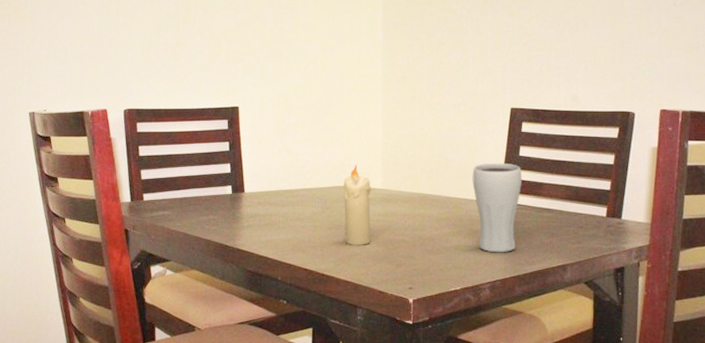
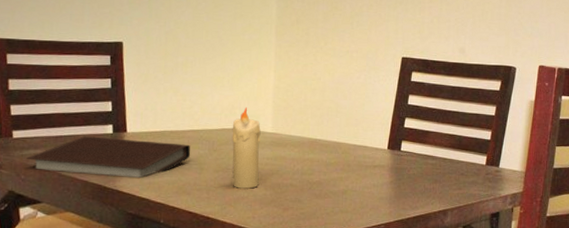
notebook: none [156,197,305,236] -> present [27,136,191,178]
drinking glass: present [472,162,523,253] -> none [361,110,410,198]

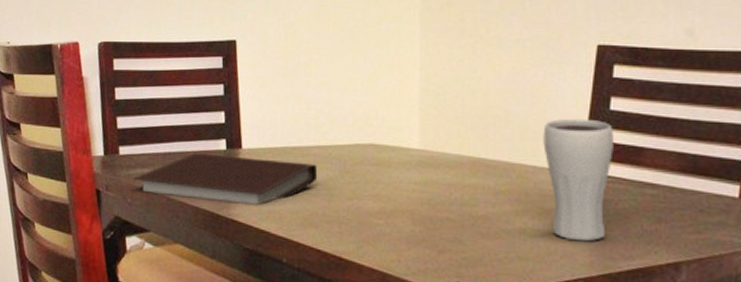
candle: present [231,107,261,189] -> none [368,117,405,223]
drinking glass: none [361,110,410,198] -> present [543,118,615,242]

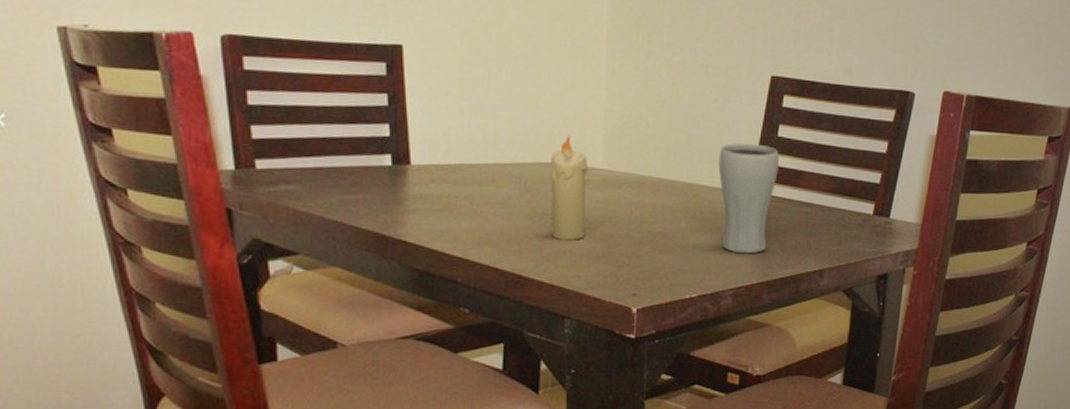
notebook: present [133,153,318,205] -> none [276,168,497,224]
candle: none [368,117,405,223] -> present [550,136,588,240]

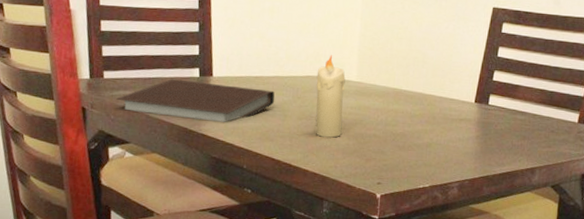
notebook: none [276,168,497,224] -> present [116,79,275,122]
drinking glass: present [718,143,780,254] -> none [448,61,499,153]

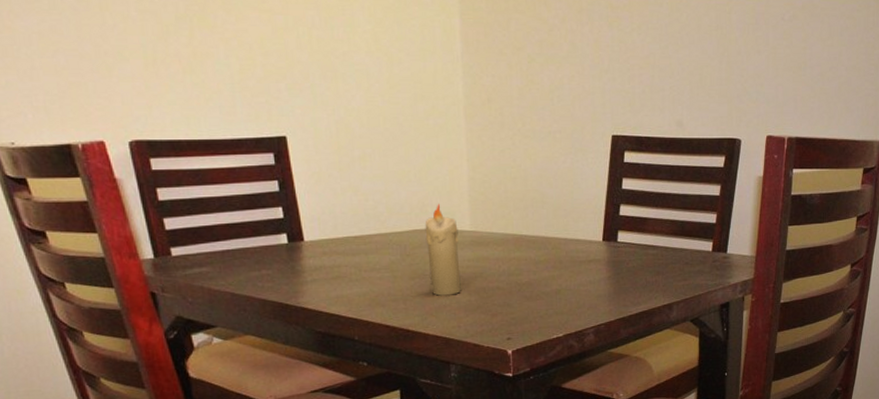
notebook: present [116,79,275,122] -> none [191,248,381,292]

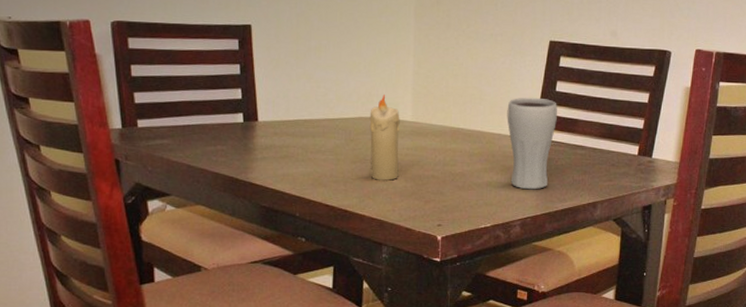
drinking glass: none [571,197,626,295] -> present [507,97,558,190]

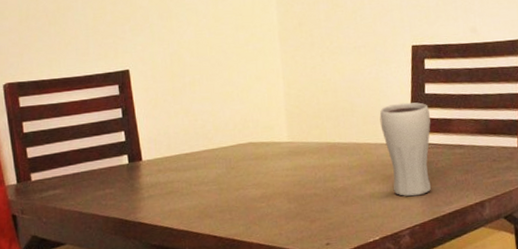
candle: present [369,95,400,181] -> none [247,119,281,205]

